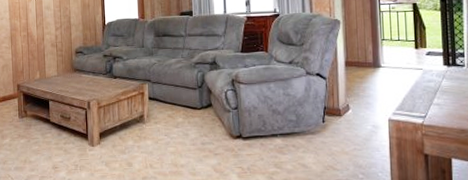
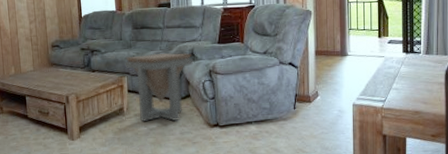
side table: none [147,61,215,130] -> present [125,52,193,121]

